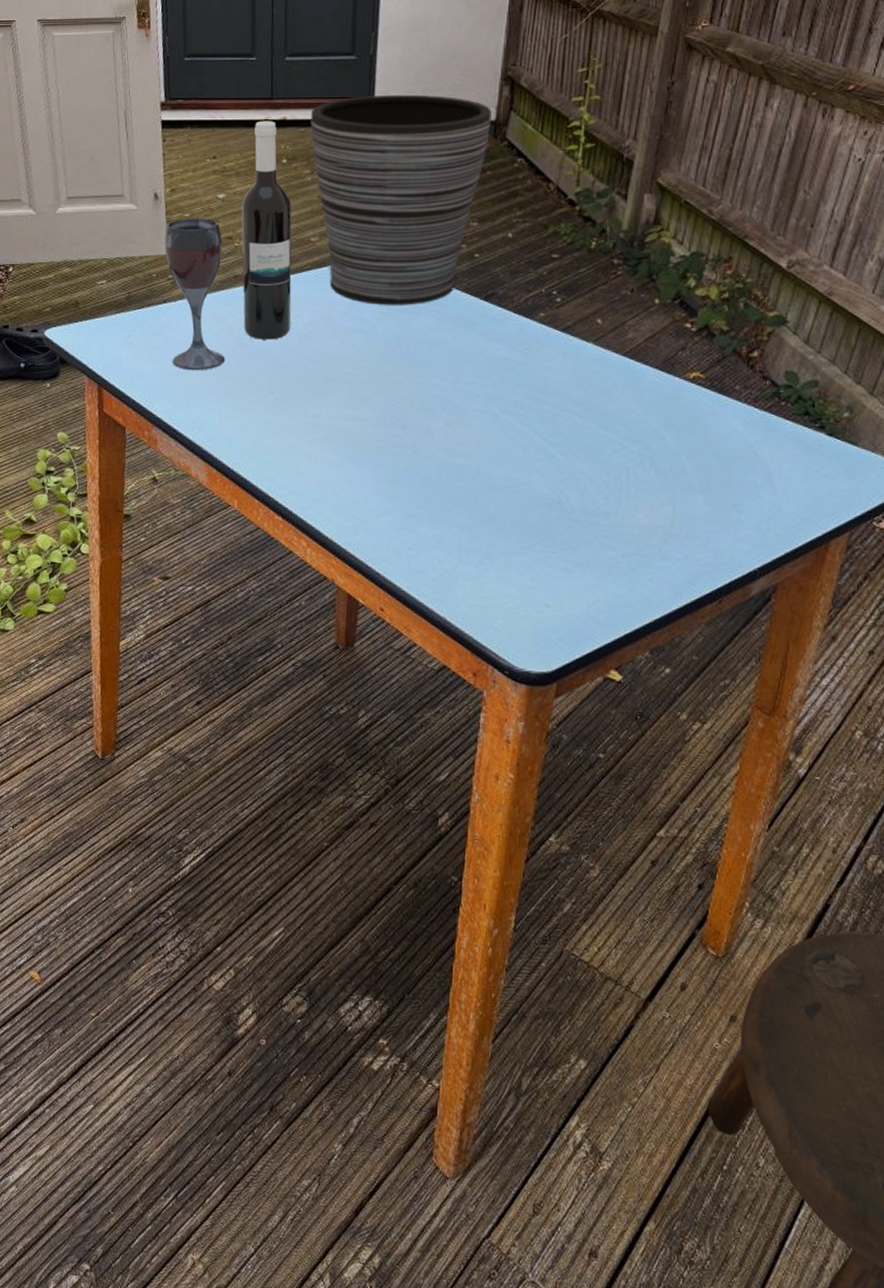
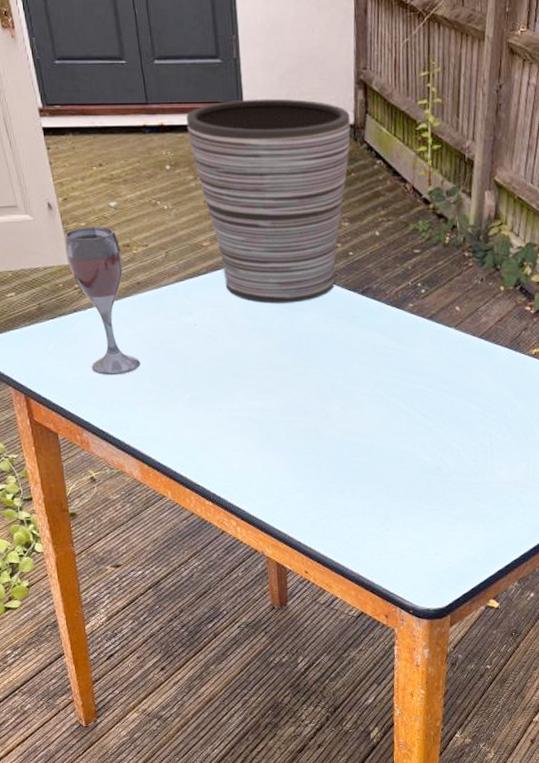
wine bottle: present [241,120,292,340] -> none [133,126,196,342]

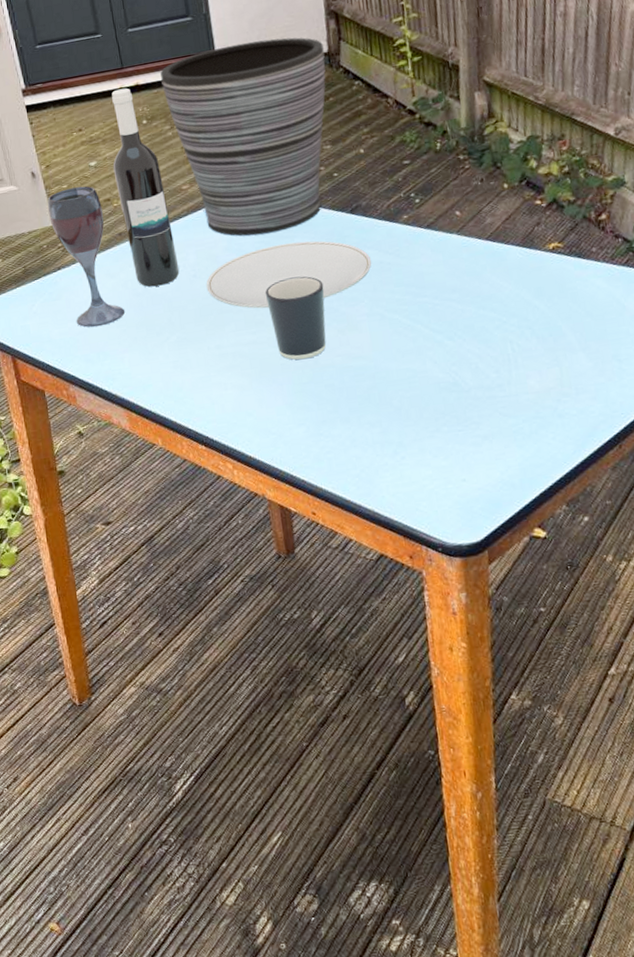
wine bottle: none [133,126,196,342] -> present [111,88,180,287]
plate: none [221,316,377,378] -> present [206,240,372,309]
mug: none [276,350,332,431] -> present [265,276,327,360]

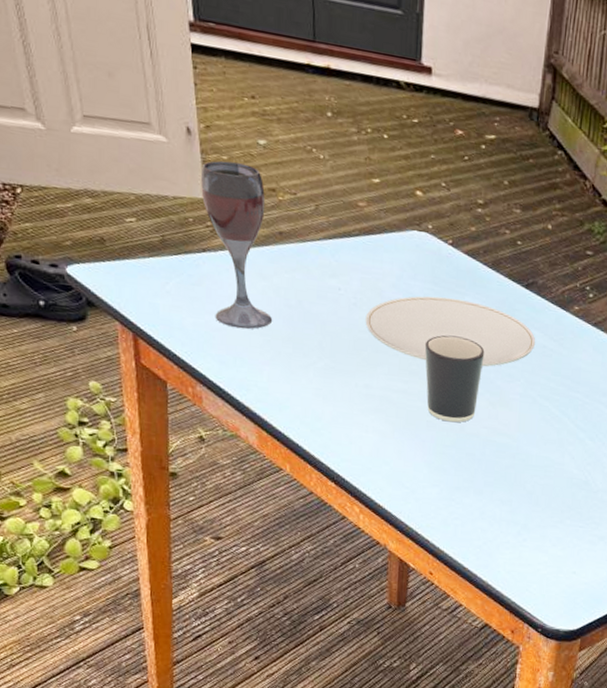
wine bottle: present [111,88,180,287] -> none [284,64,340,305]
planter pot: present [160,37,326,236] -> none [356,55,535,284]

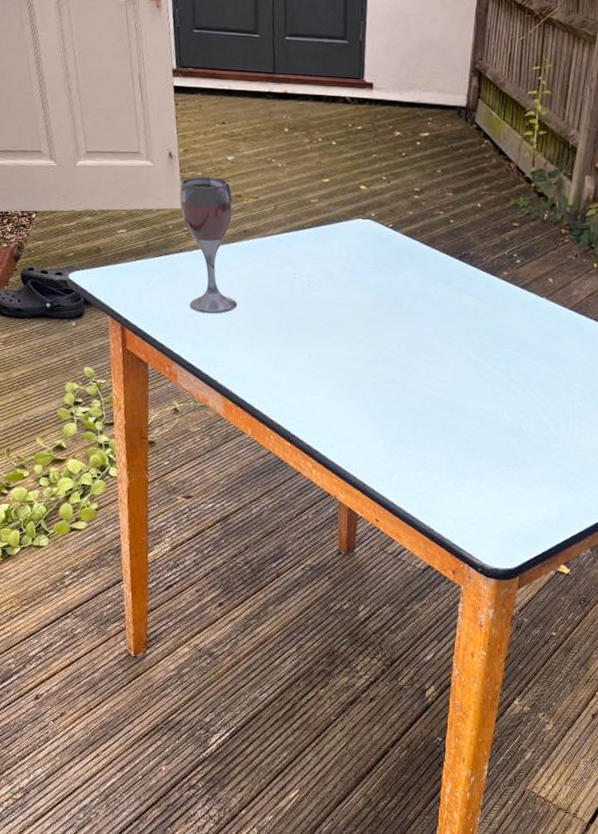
plate: present [365,296,536,367] -> none [317,273,469,332]
mug: present [424,335,485,423] -> none [369,306,423,383]

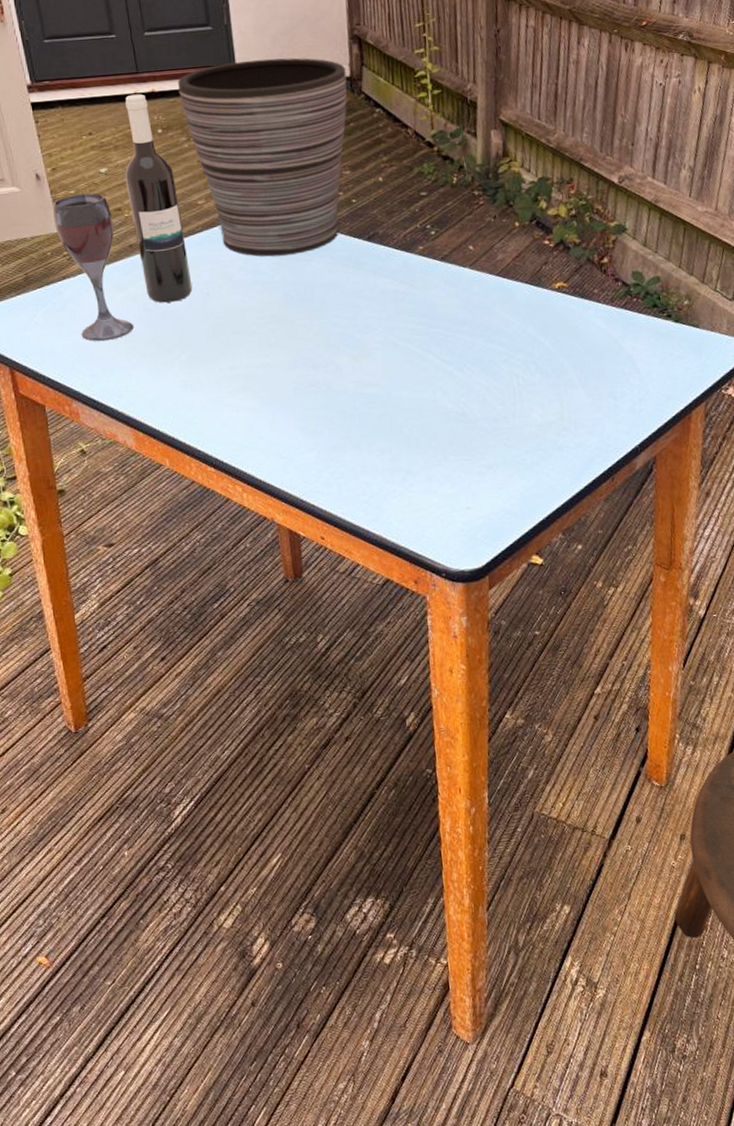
wine bottle: none [248,92,295,288] -> present [124,94,193,303]
planter pot: none [309,77,463,261] -> present [178,57,348,256]

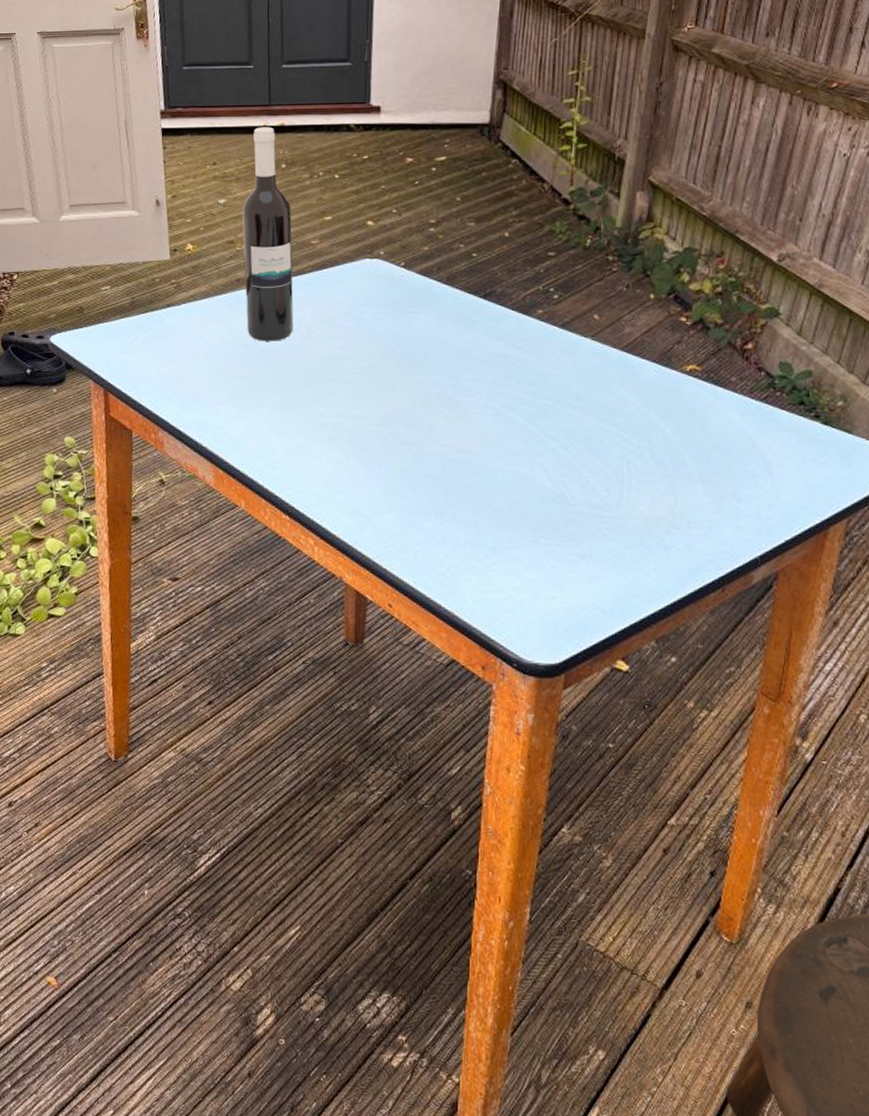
cup: present [52,193,135,342] -> none [166,223,230,374]
planter pot: present [178,57,348,256] -> none [308,99,485,304]

